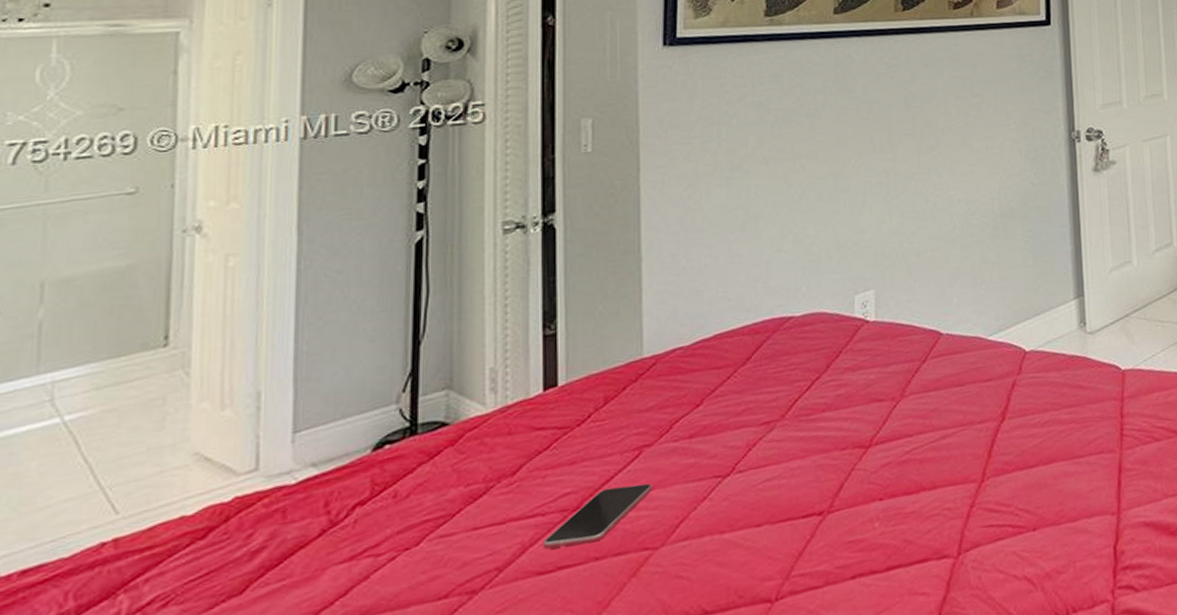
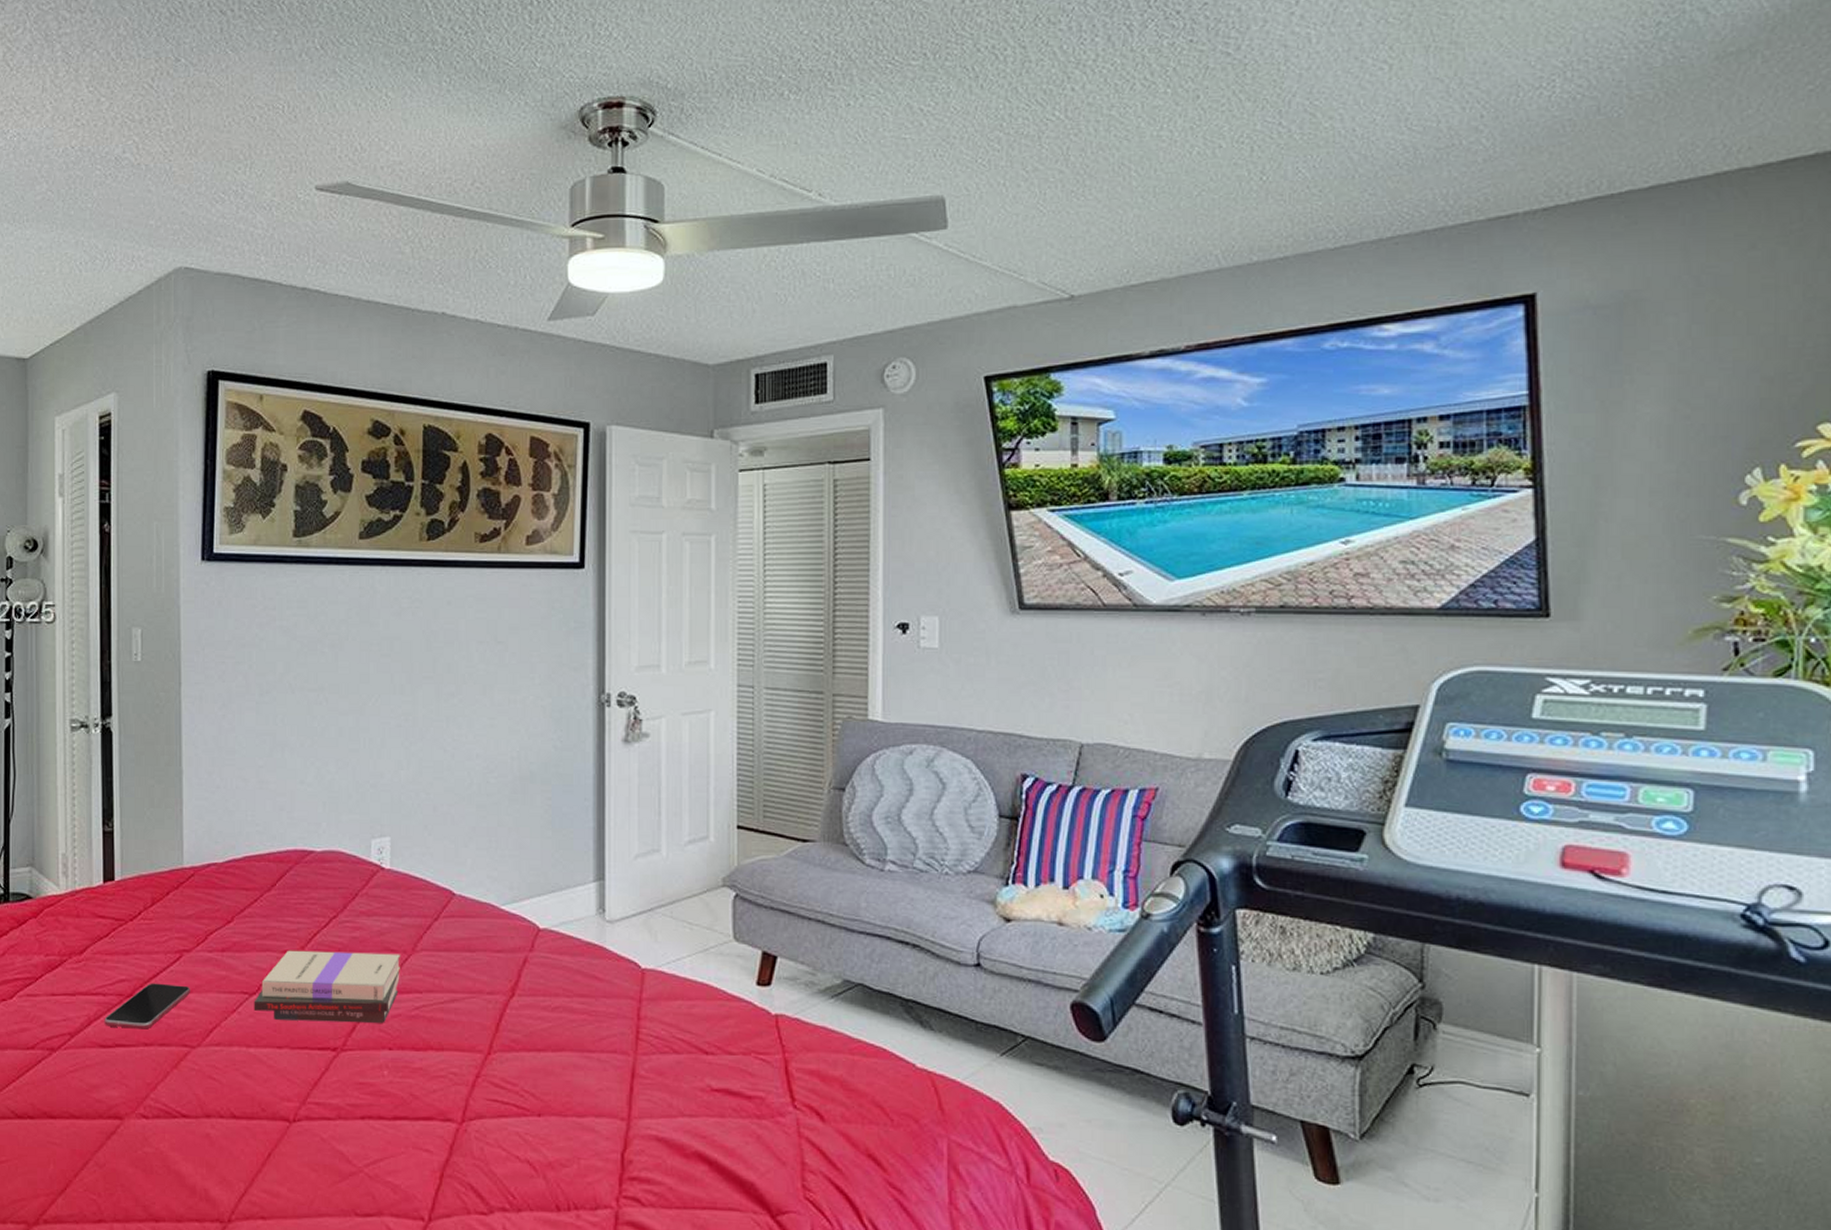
books: none [728,402,890,497] -> present [253,950,401,1023]

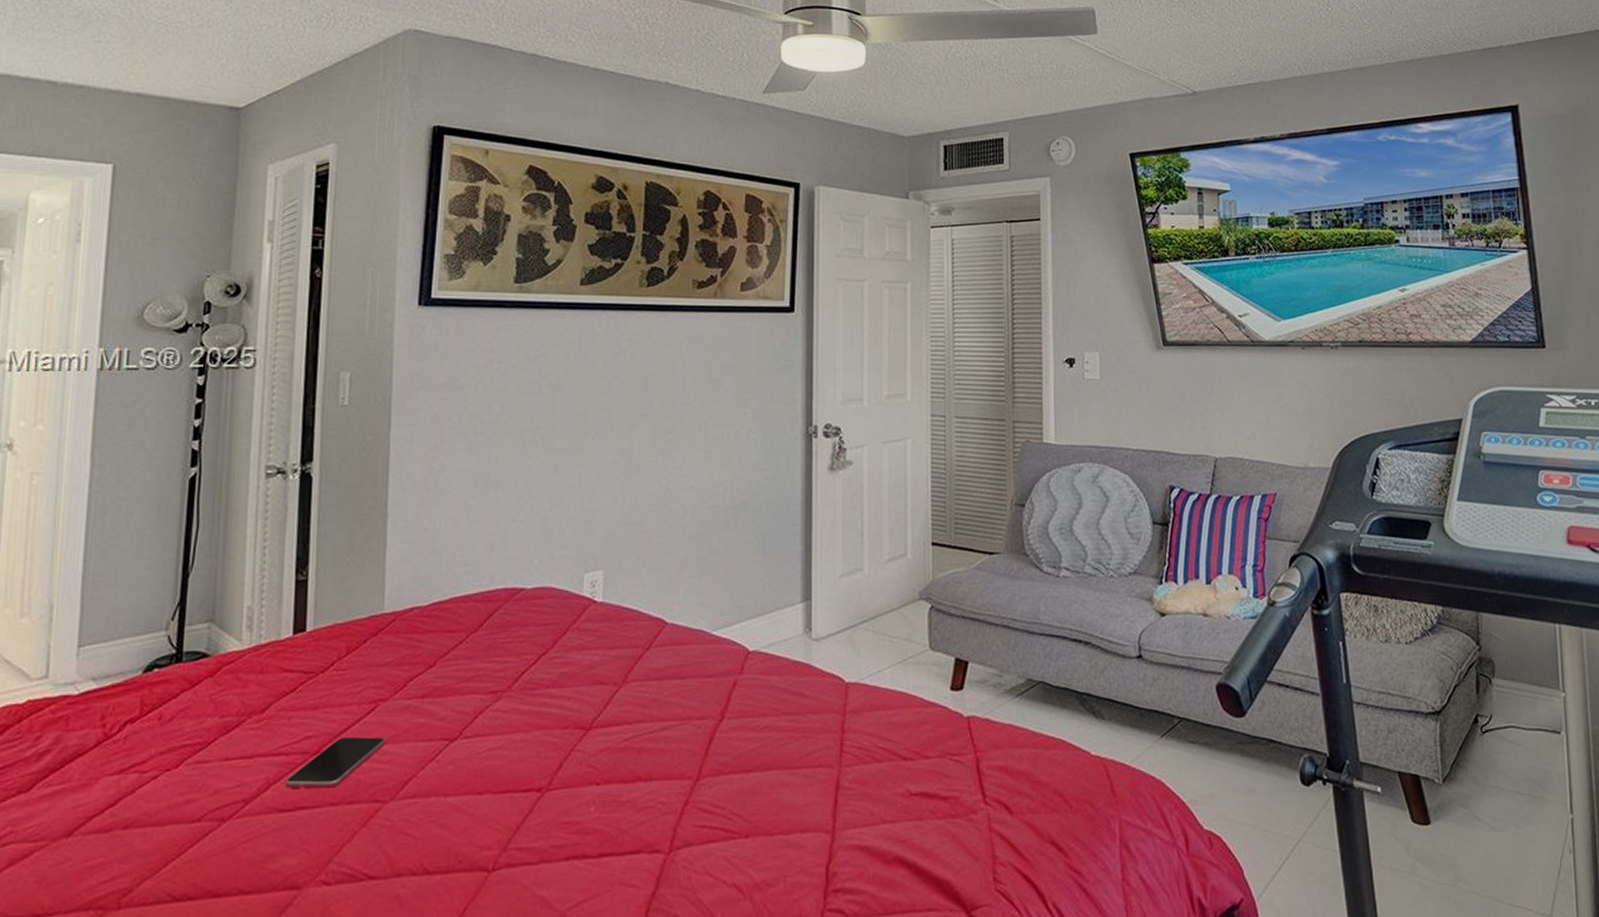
books: present [253,950,401,1023] -> none [454,686,612,765]

